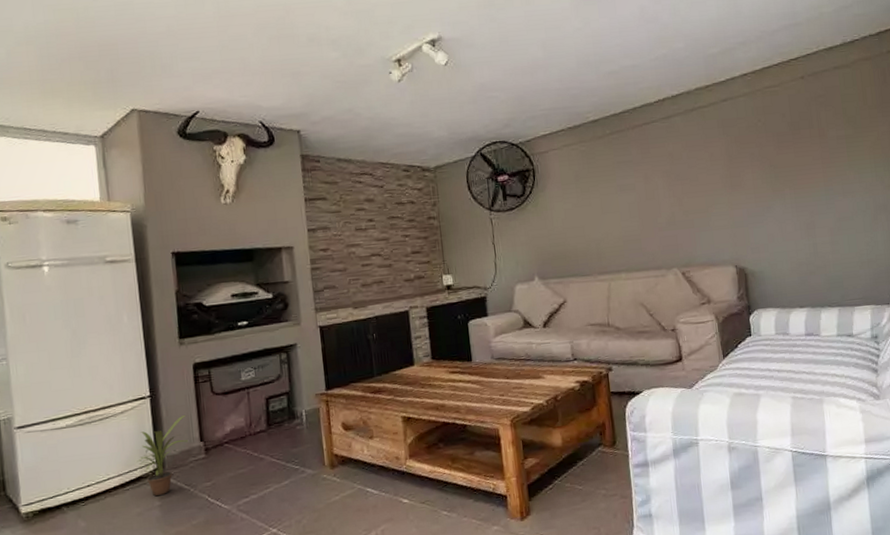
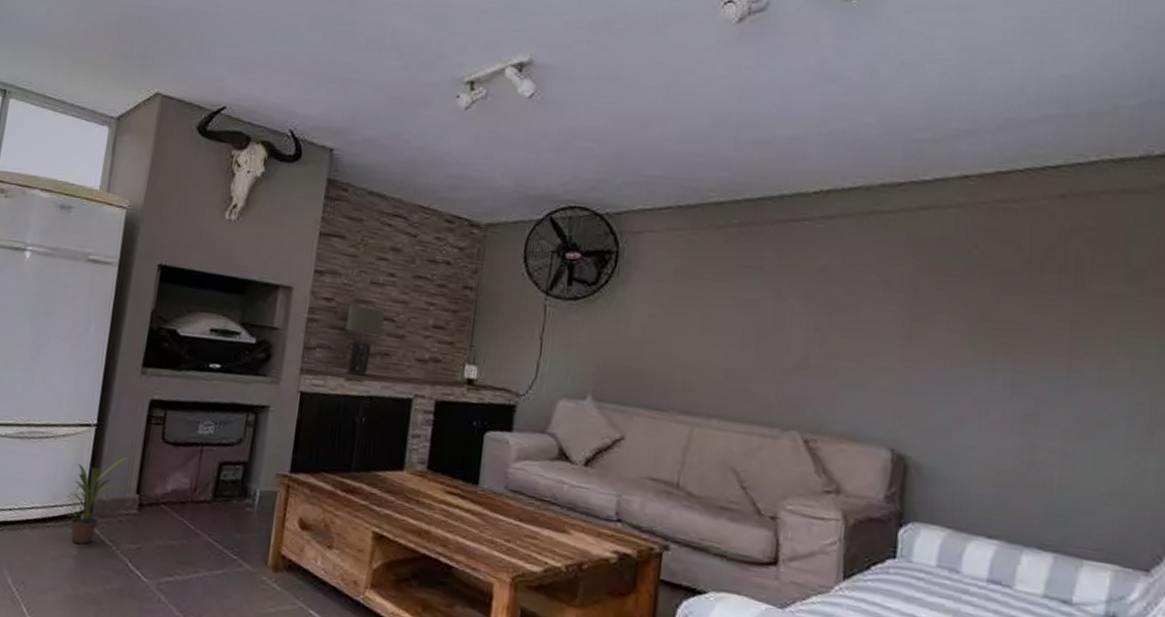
table lamp: none [342,248,374,304] -> present [345,305,385,376]

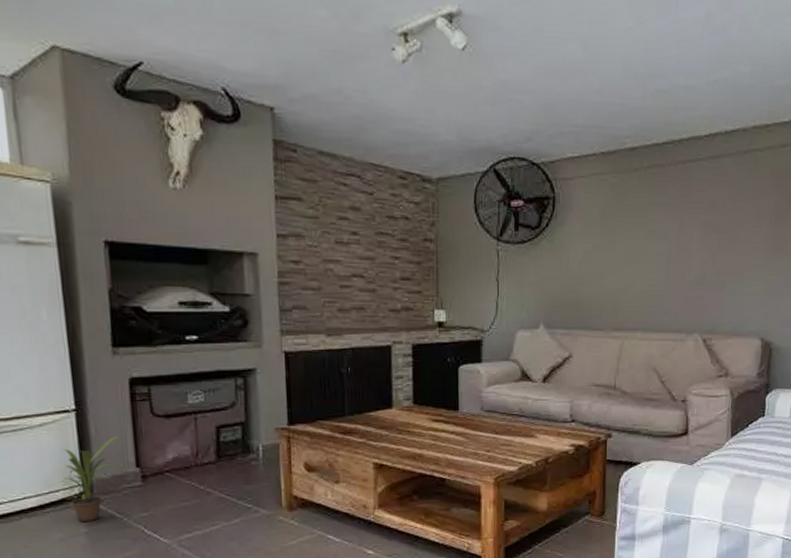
table lamp: present [345,305,385,376] -> none [317,266,354,330]

